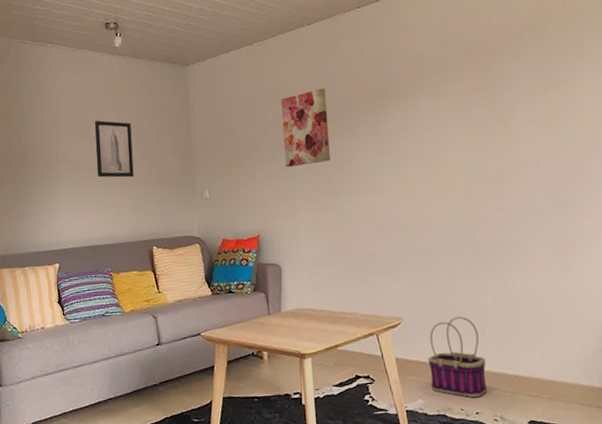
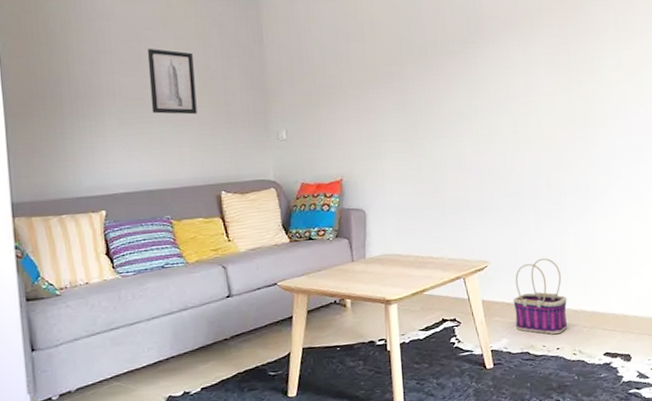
wall art: present [280,88,330,168] -> none [366,25,419,108]

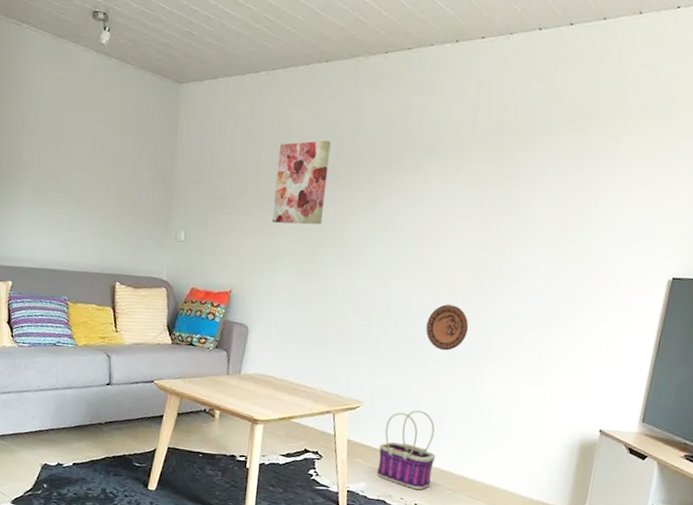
wall art: present [147,49,197,115] -> none [64,129,108,202]
wall art: none [366,25,419,108] -> present [272,140,331,225]
decorative plate: none [533,155,572,199] -> present [426,304,469,351]

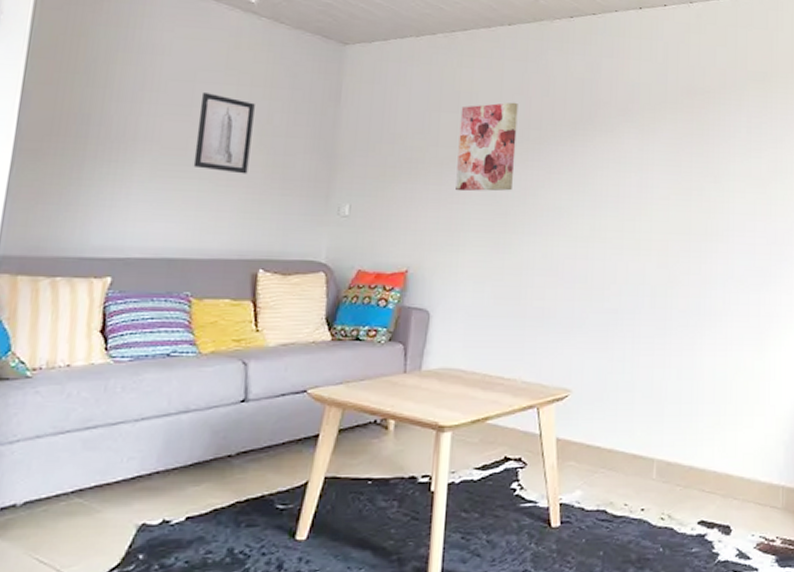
wall art: none [64,129,108,202] -> present [193,93,255,174]
basket: present [377,410,436,490] -> none [594,393,660,491]
decorative plate: present [426,304,469,351] -> none [636,270,681,321]

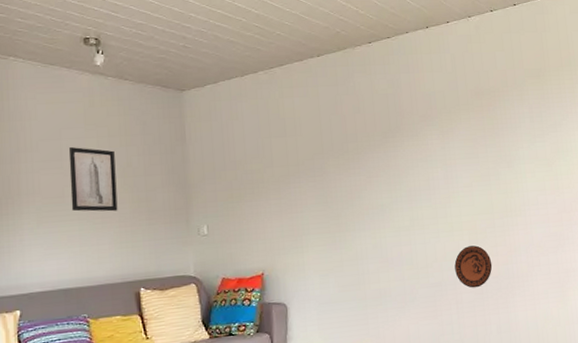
wall art: present [456,102,518,192] -> none [288,121,340,202]
decorative plate: none [636,270,681,321] -> present [454,245,493,288]

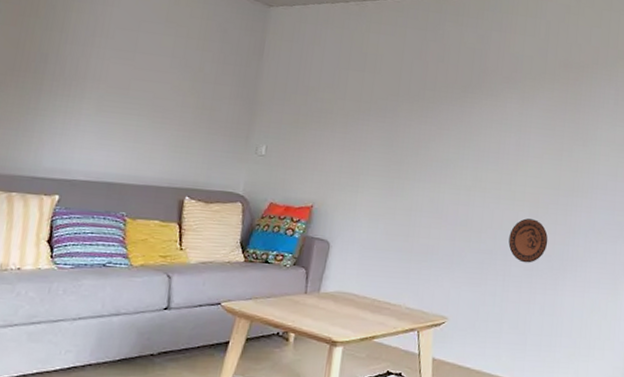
wall art: present [68,147,118,212] -> none [133,41,189,114]

